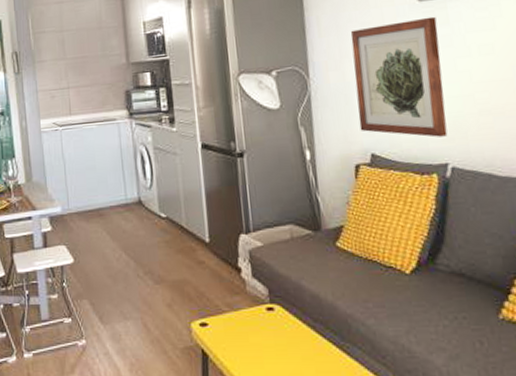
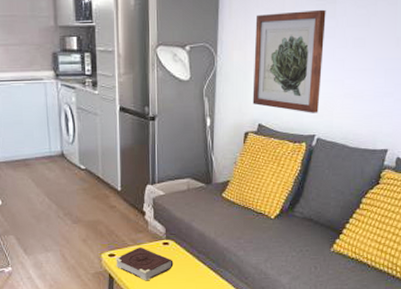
book: none [209,314,283,360] -> present [116,248,174,281]

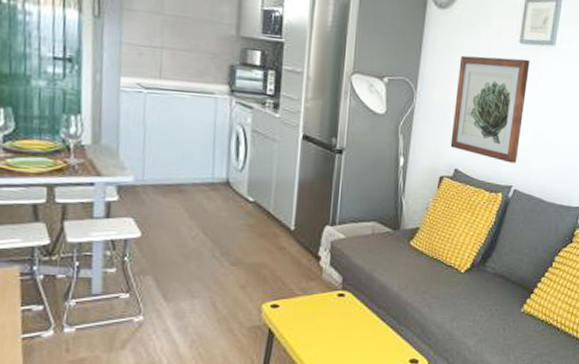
book: present [116,248,174,281] -> none [278,298,348,339]

